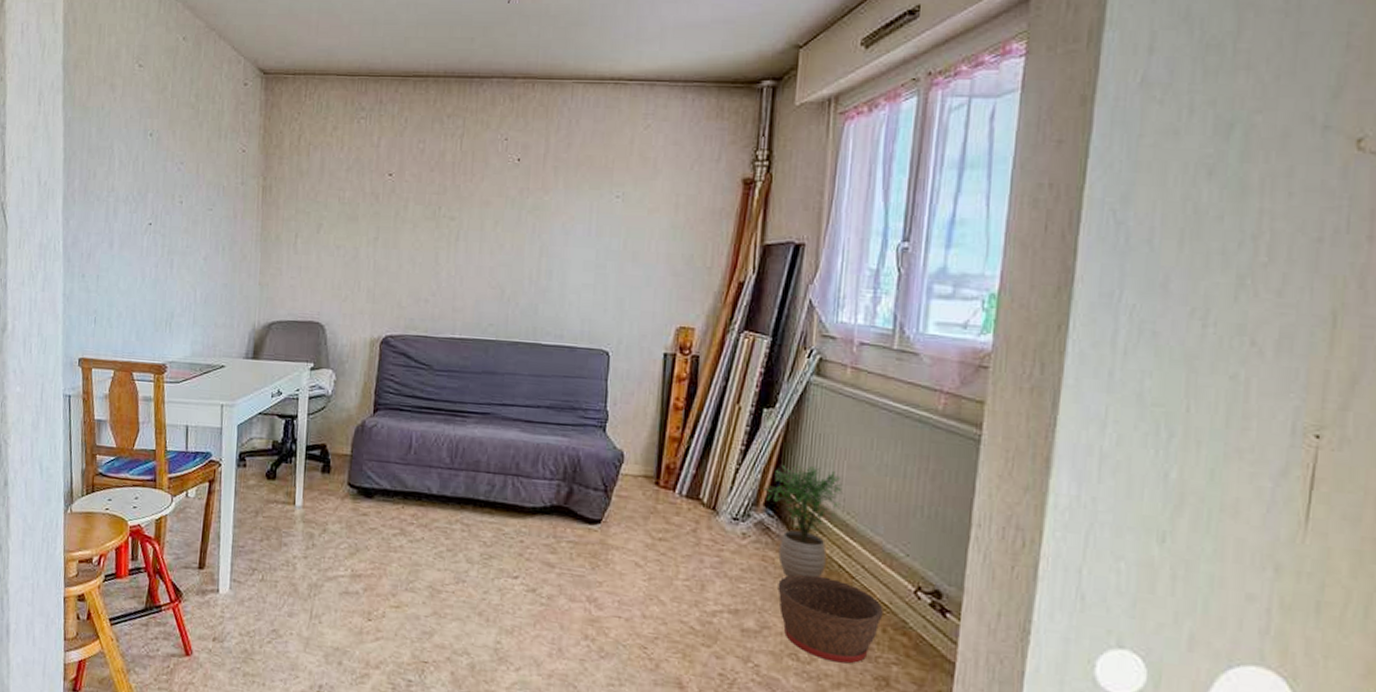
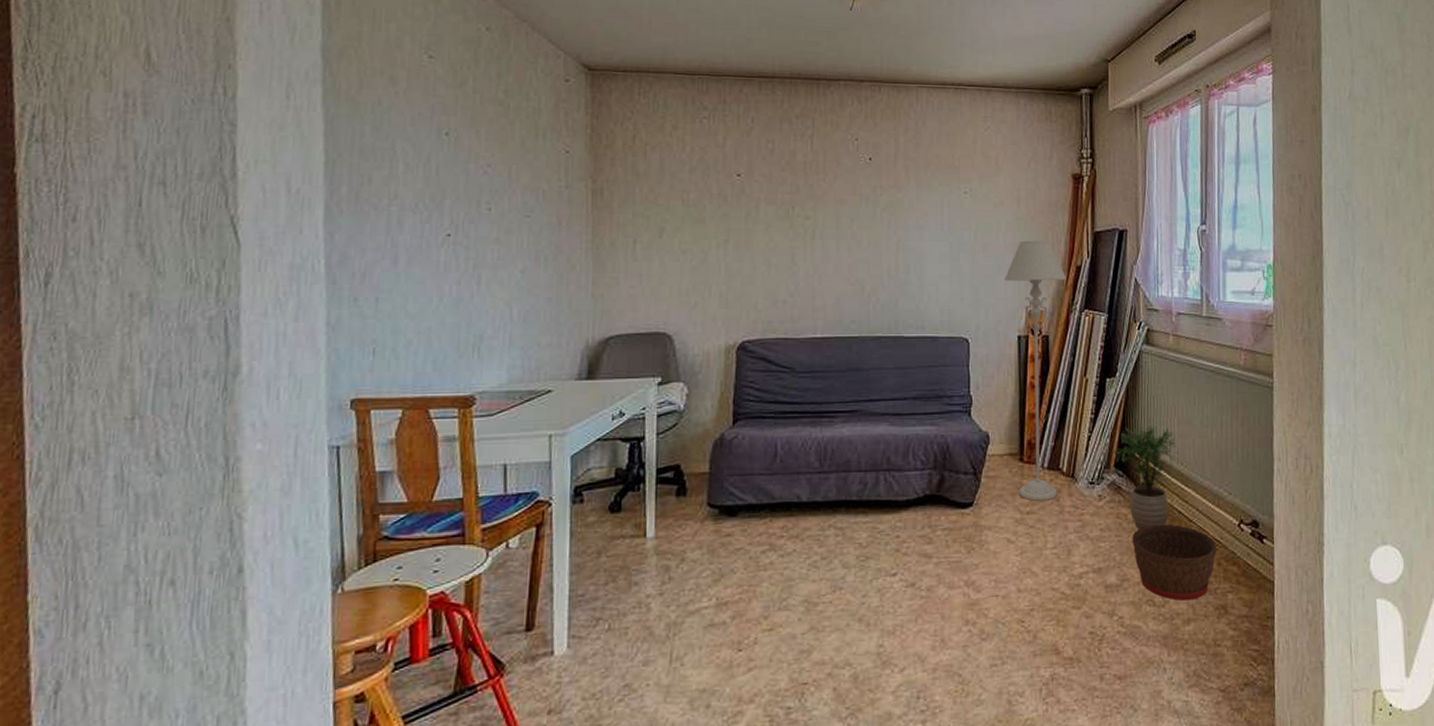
floor lamp: none [652,251,726,530] -> present [1005,240,1067,501]

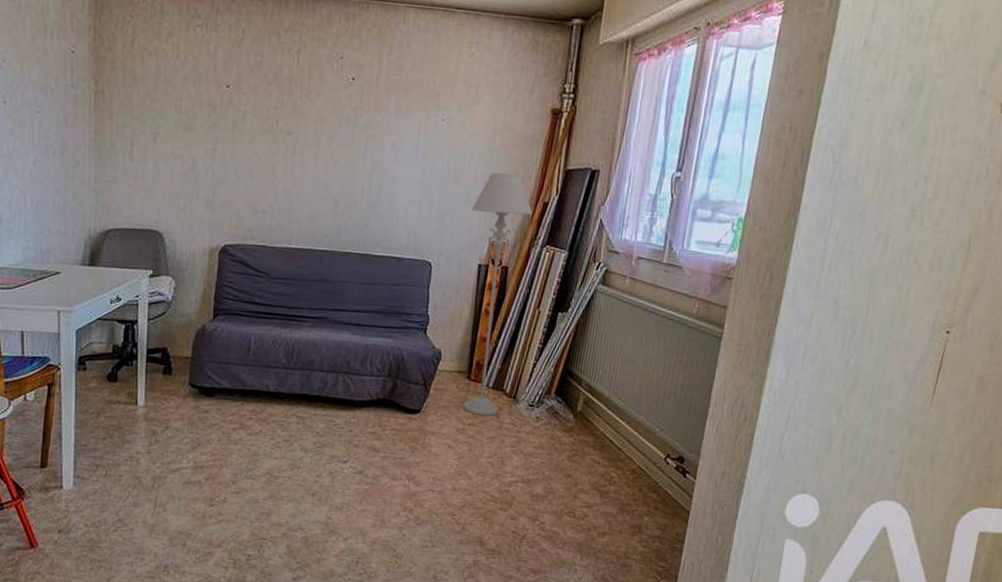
potted plant: present [1111,425,1177,529] -> none [554,360,617,451]
basket: present [1132,524,1217,601] -> none [562,448,641,517]

